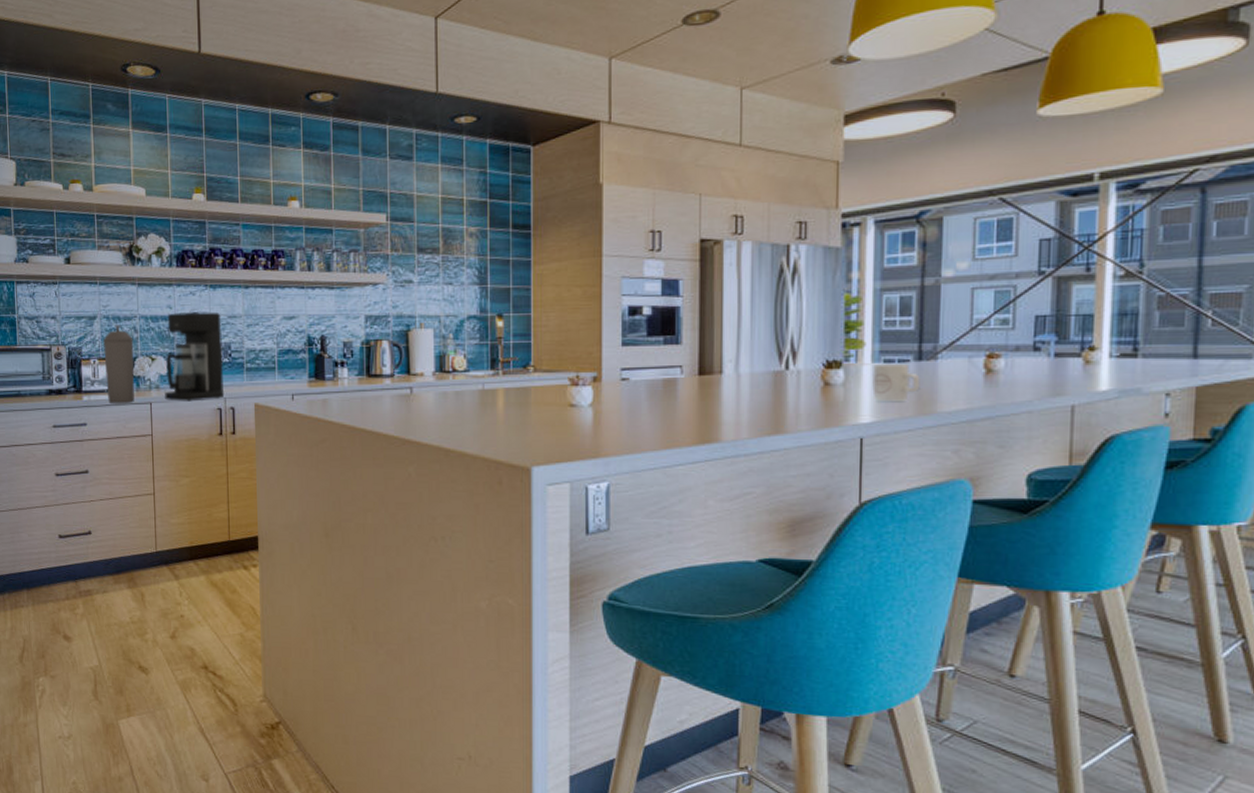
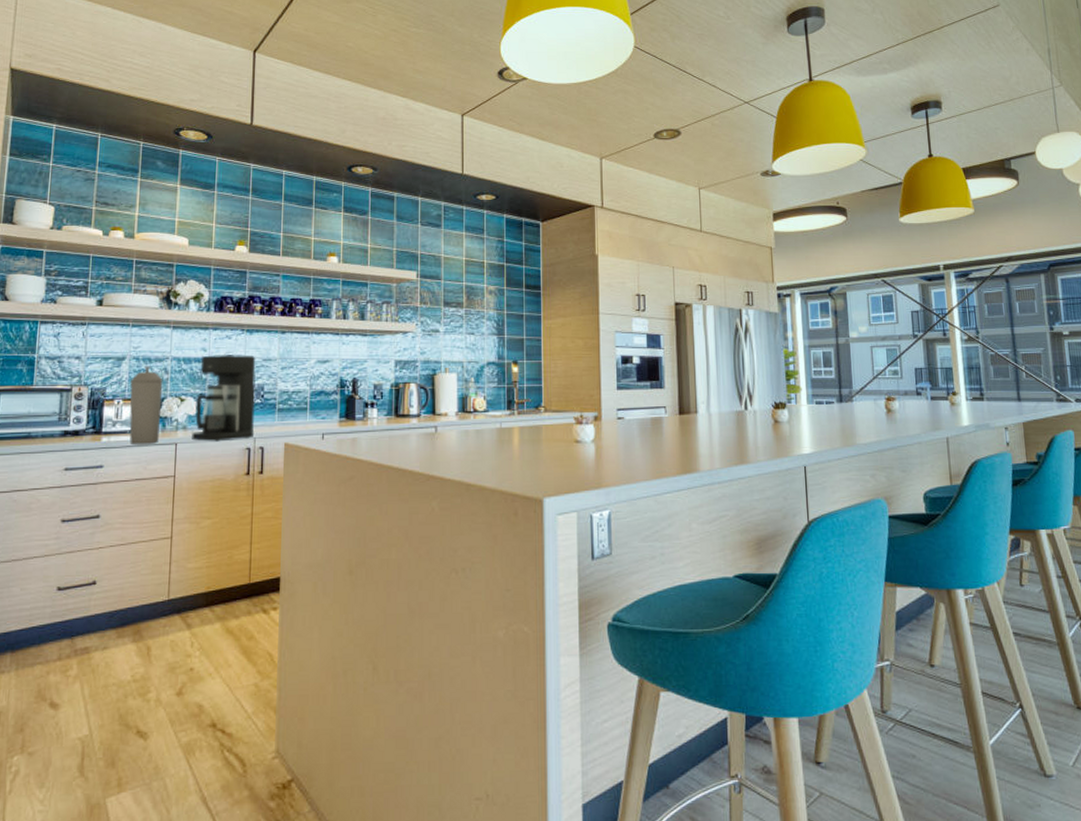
mug: present [872,364,920,402] -> none [808,406,843,436]

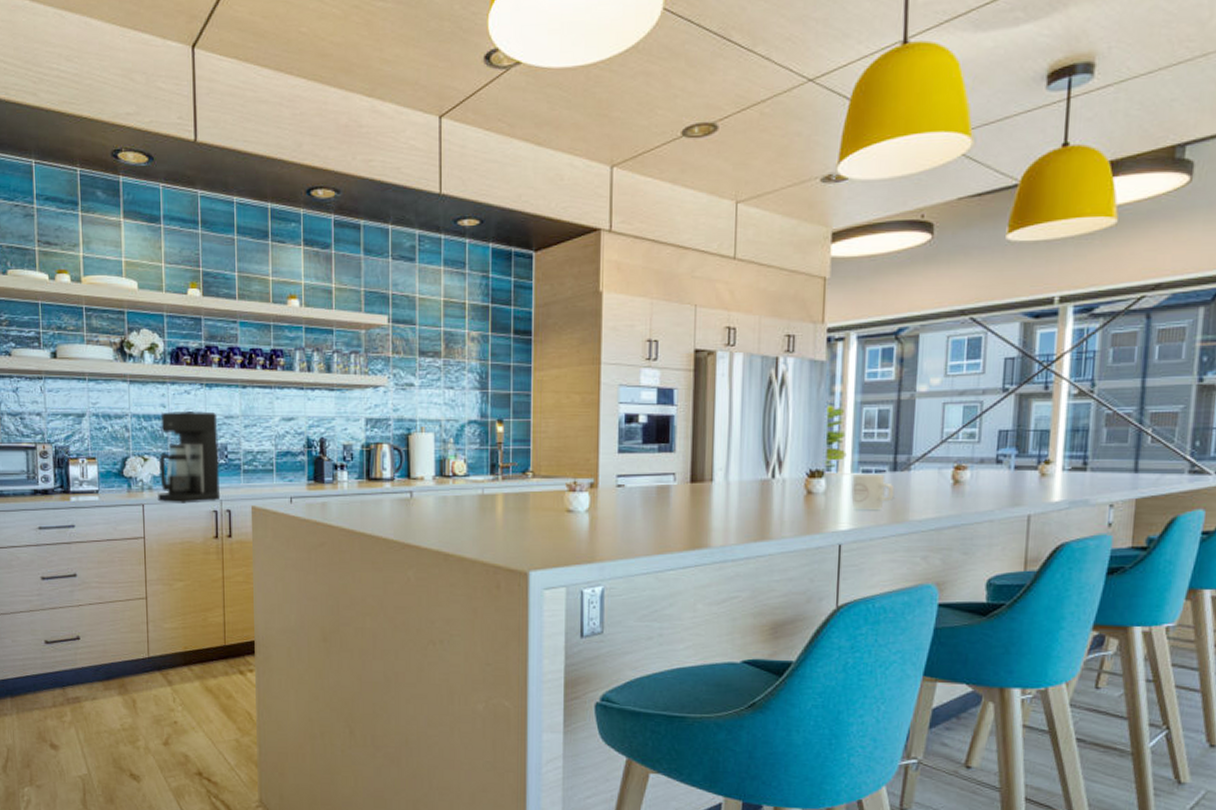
canister: present [129,366,163,446] -> none [92,423,126,506]
mug: none [808,406,843,436] -> present [851,475,895,511]

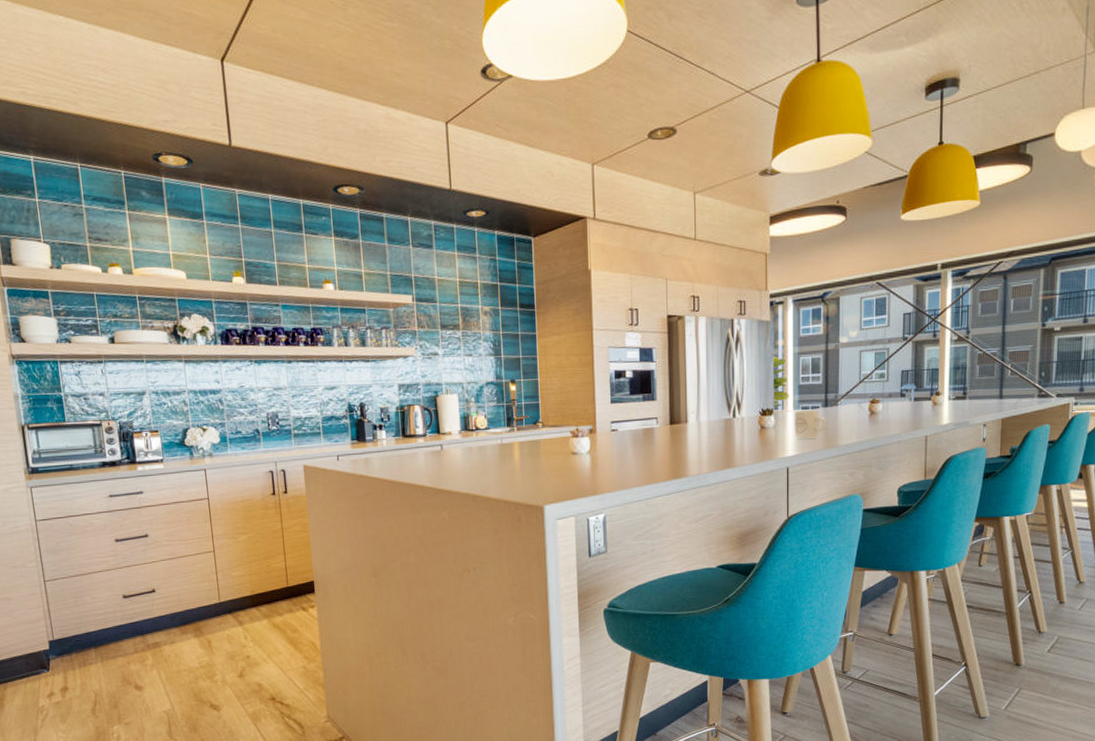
coffee maker: present [158,410,221,504] -> none [215,384,275,467]

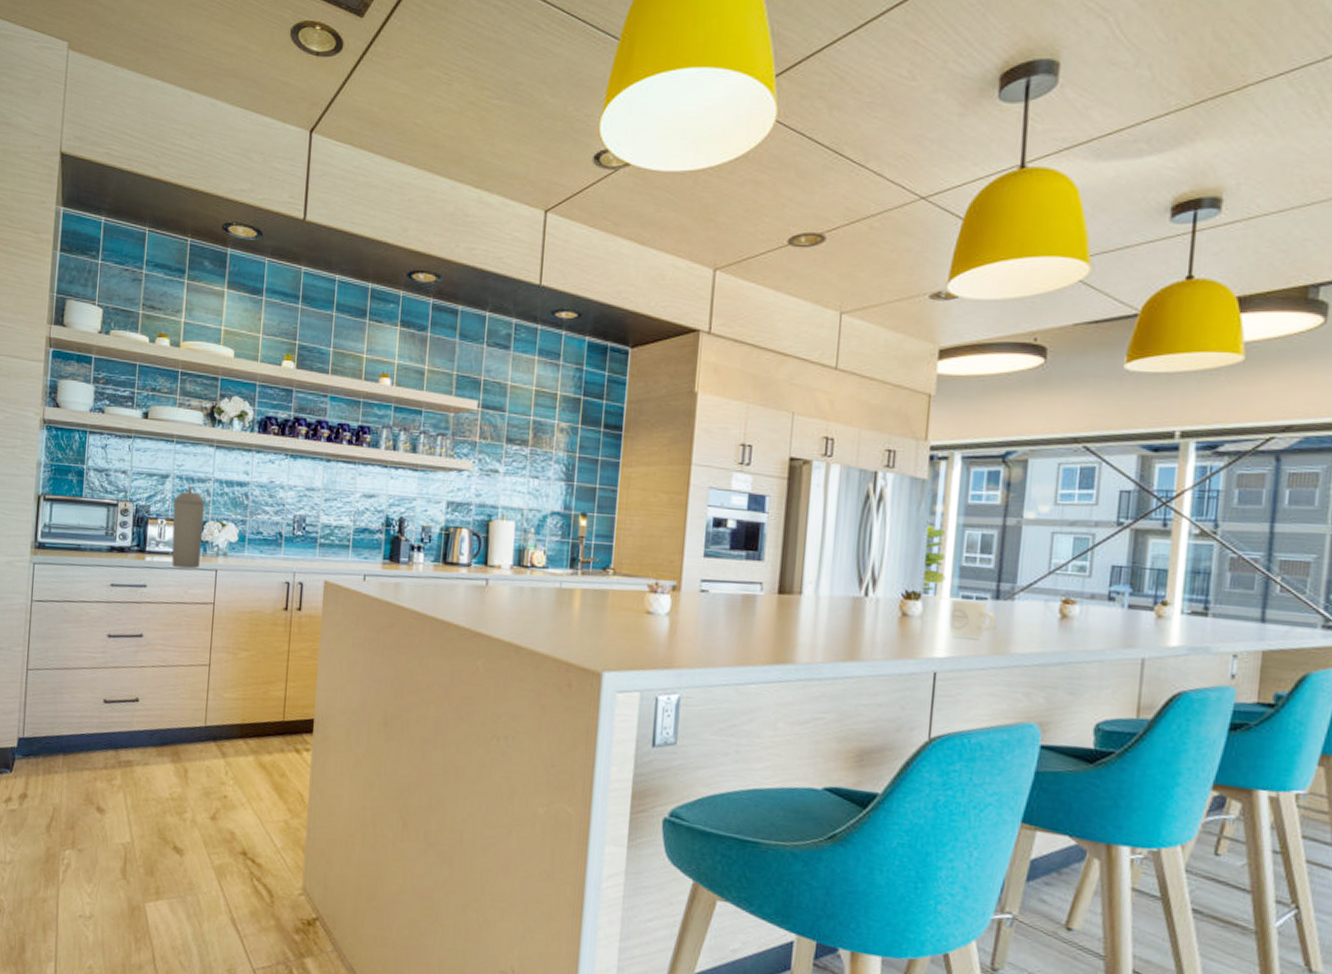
canister: none [154,399,189,473] -> present [172,486,205,569]

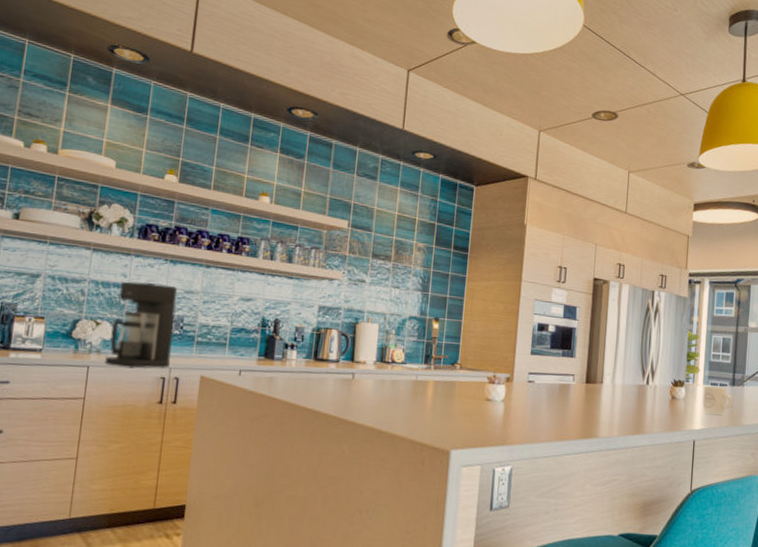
canister: present [172,486,205,569] -> none [39,285,79,366]
coffee maker: none [232,479,299,573] -> present [105,281,178,369]

